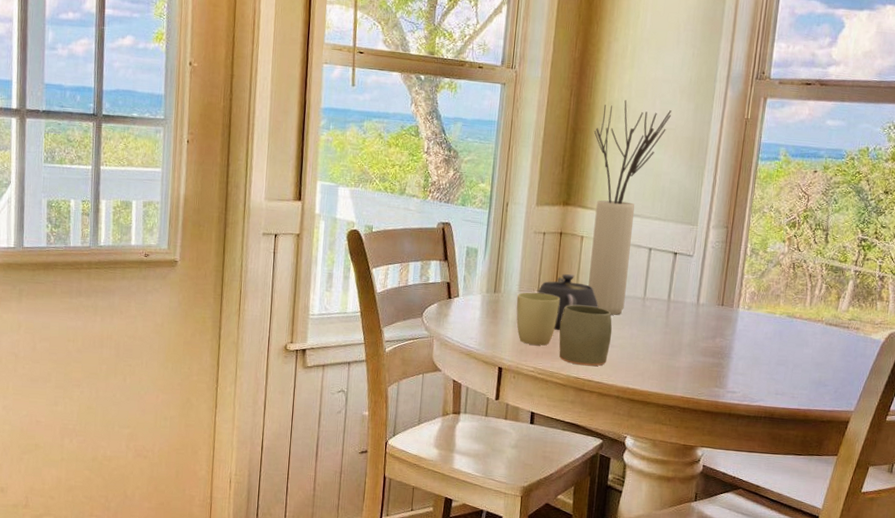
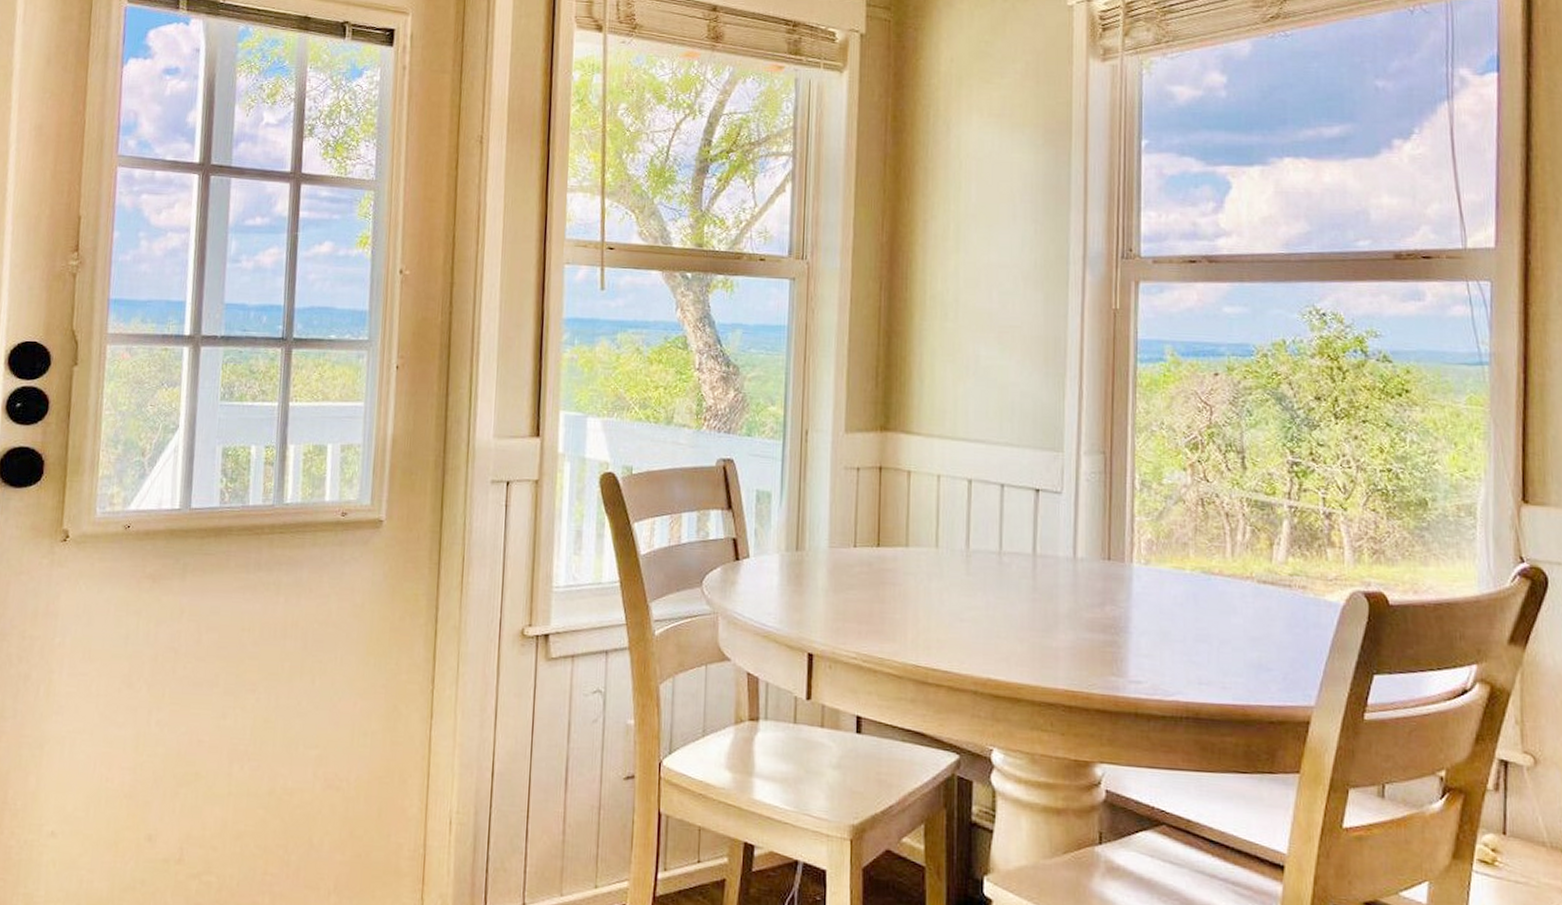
cup: present [516,292,561,346] -> none [826,548,886,622]
teapot: present [537,274,599,330] -> none [854,522,939,600]
mug: present [559,304,612,366] -> none [888,563,960,649]
vase: present [588,100,671,315] -> none [914,292,1014,577]

